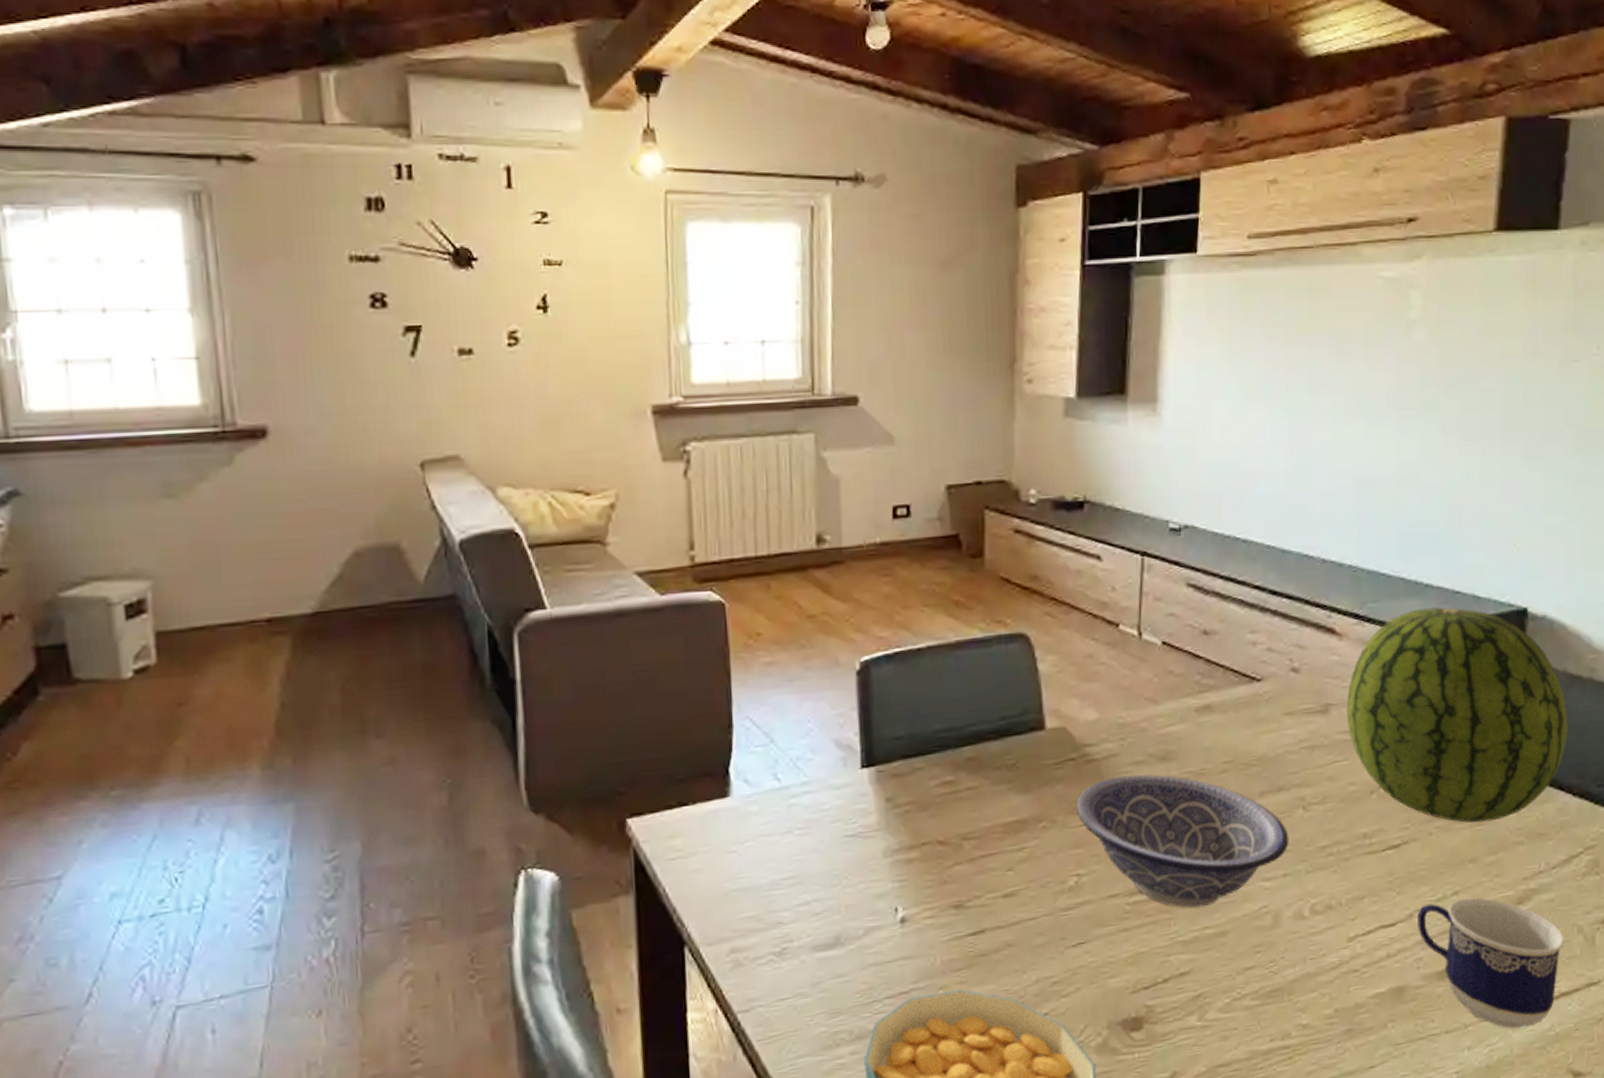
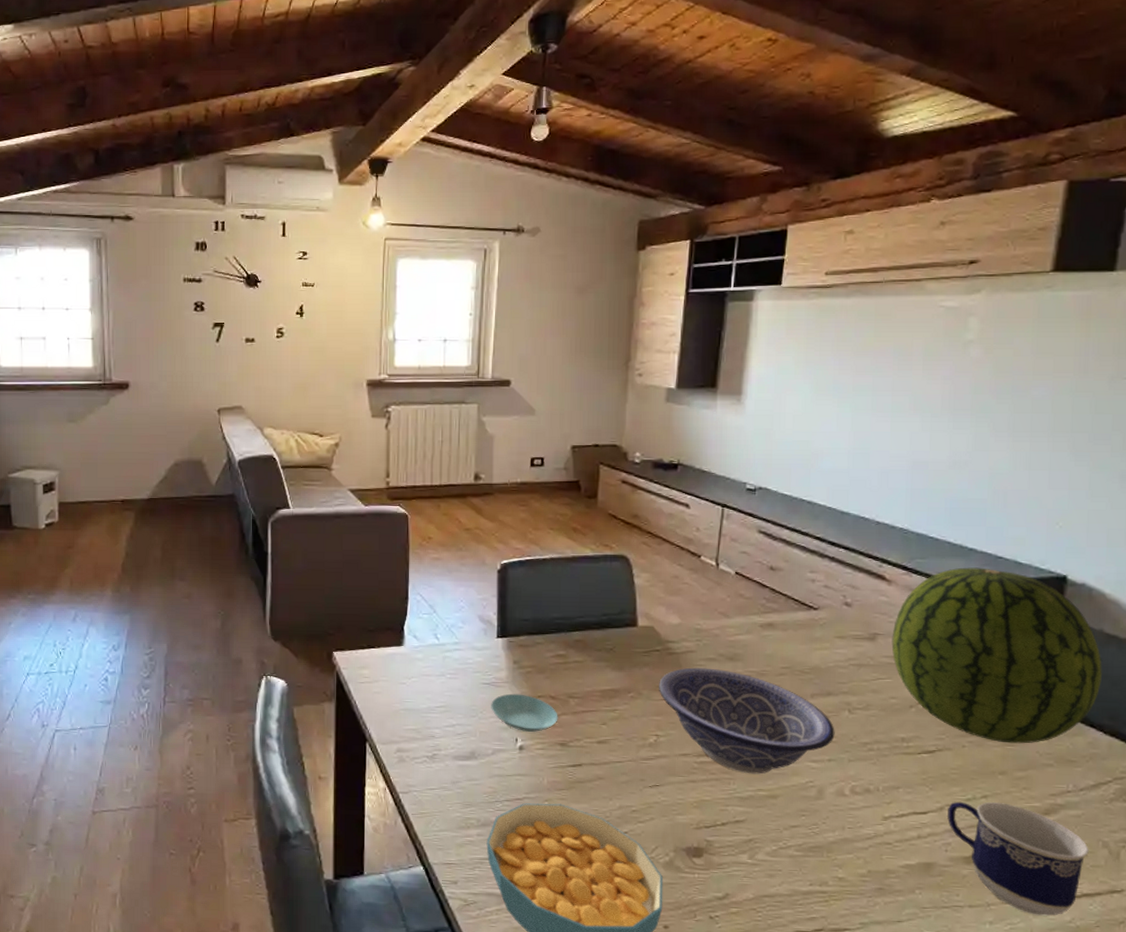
saucer: none [858,843,950,897] -> present [491,693,558,732]

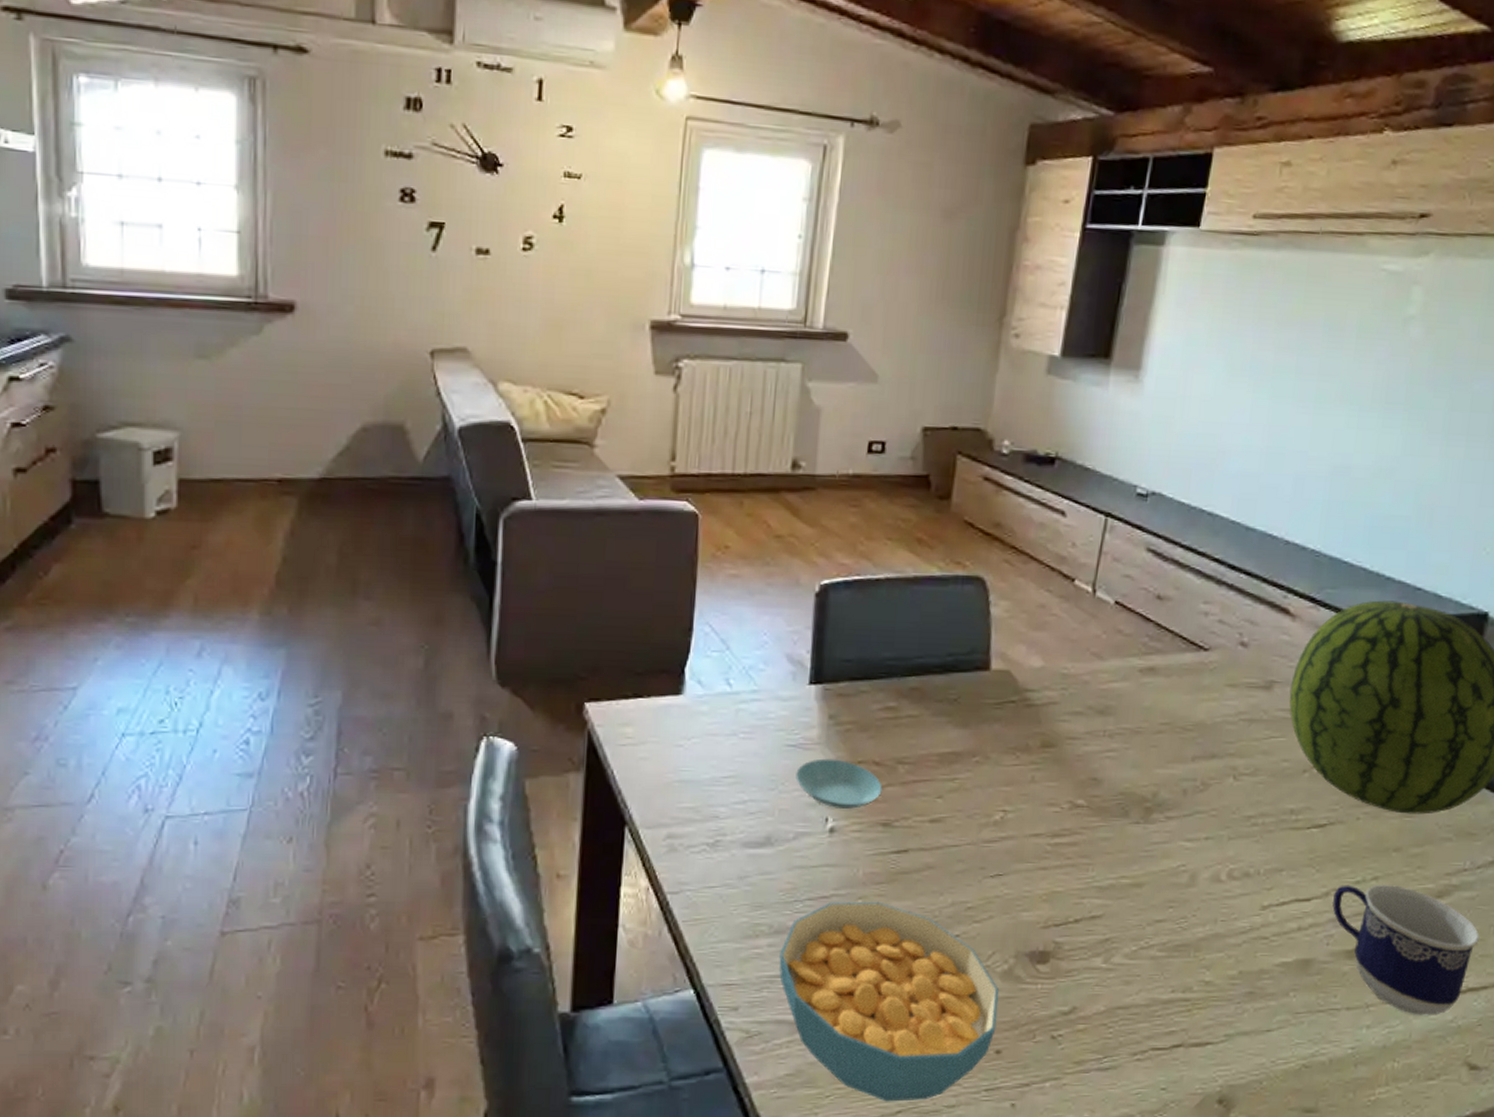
decorative bowl: present [659,667,835,774] -> none [1011,723,1216,858]

